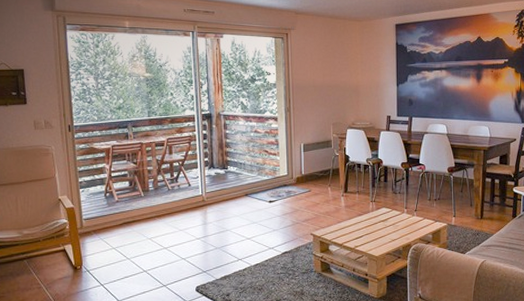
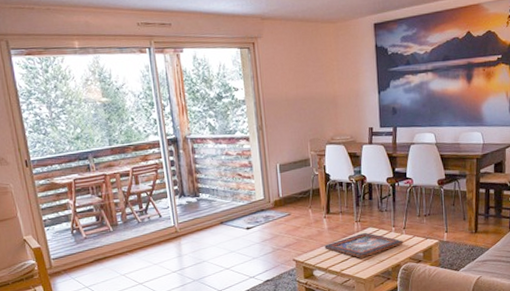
decorative tray: none [341,212,414,236] -> present [324,232,403,258]

